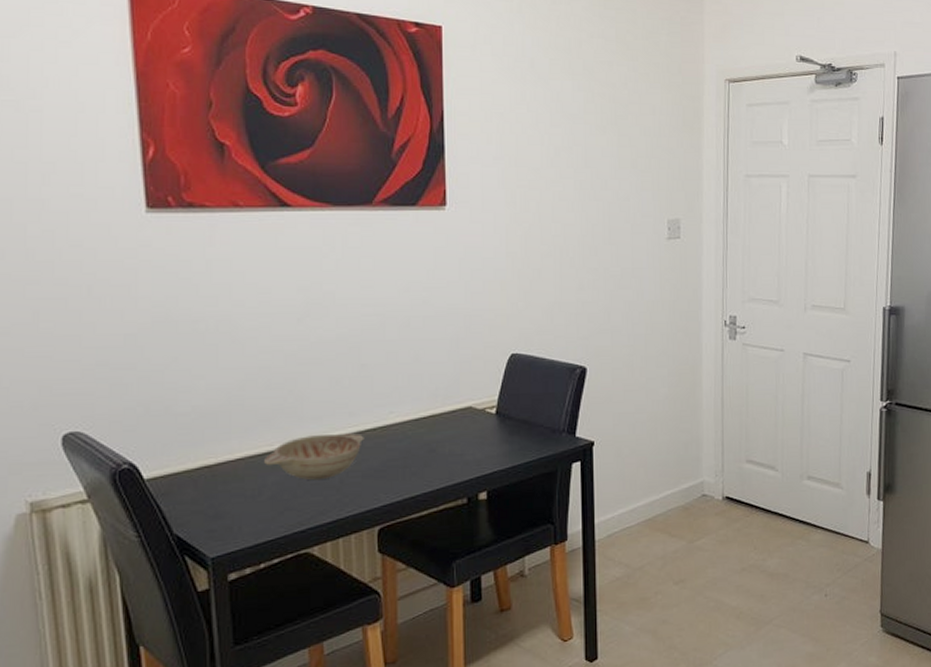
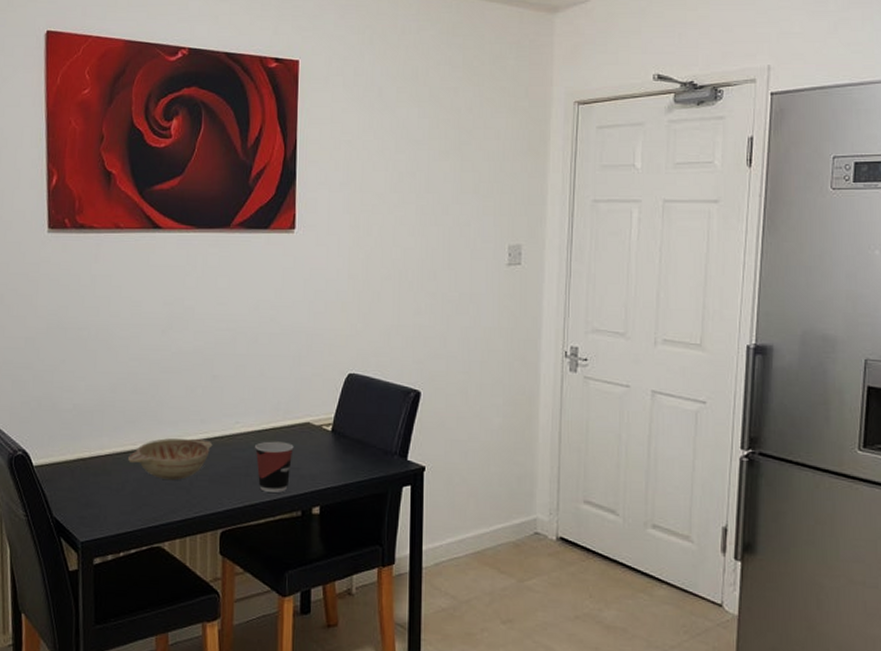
cup: none [413,428,456,482] -> present [255,441,294,493]

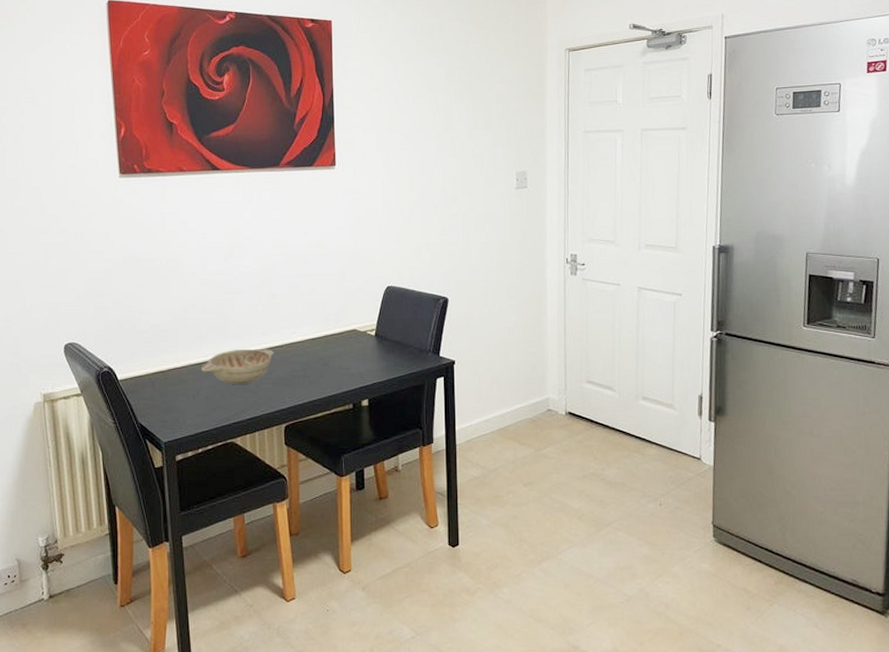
cup: present [255,441,294,493] -> none [311,346,344,390]

